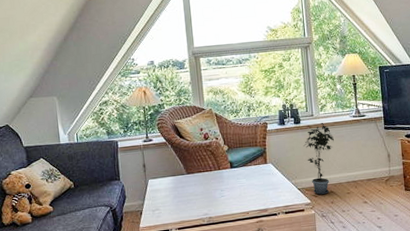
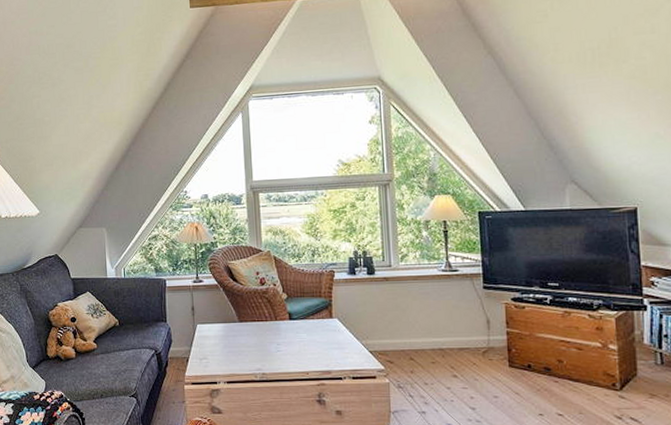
potted plant: present [303,122,334,195] -> none [378,274,416,361]

